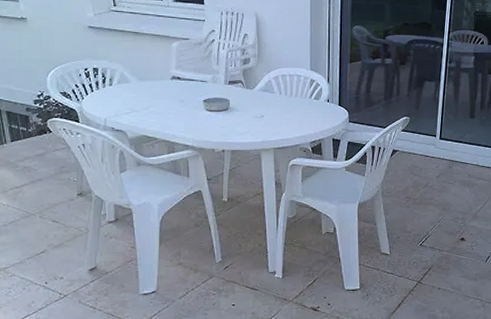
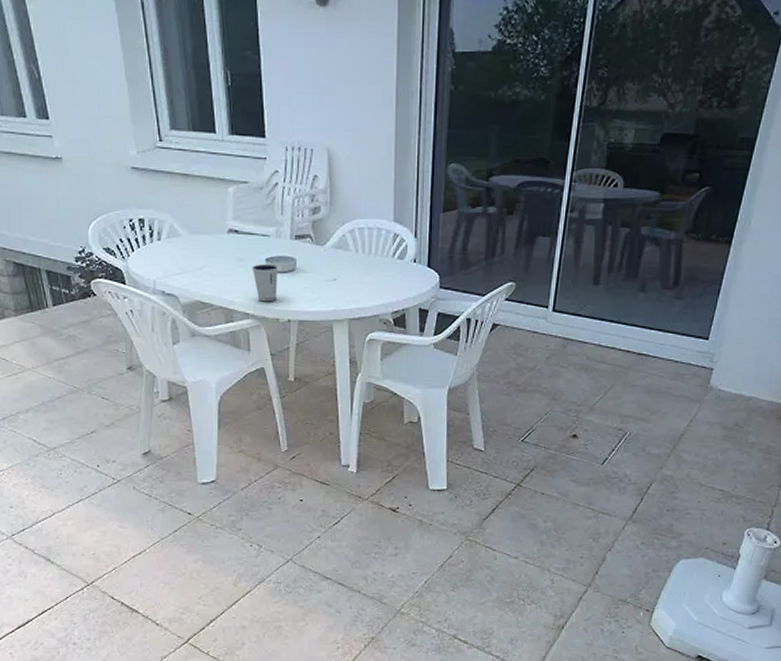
dixie cup: none [191,105,215,135] -> present [251,264,279,302]

